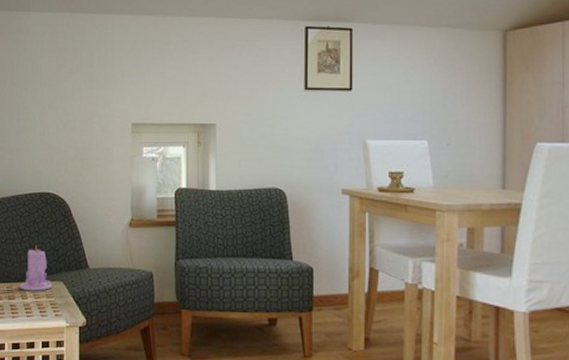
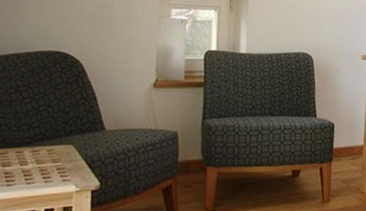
candle: present [19,245,52,291] -> none [17,107,60,156]

